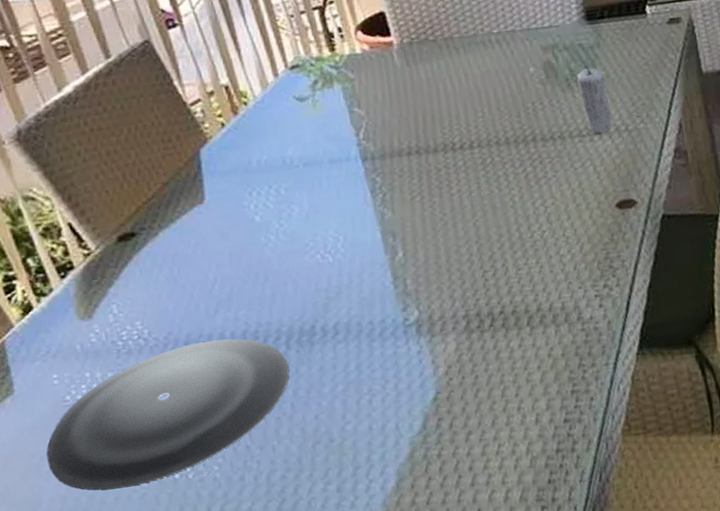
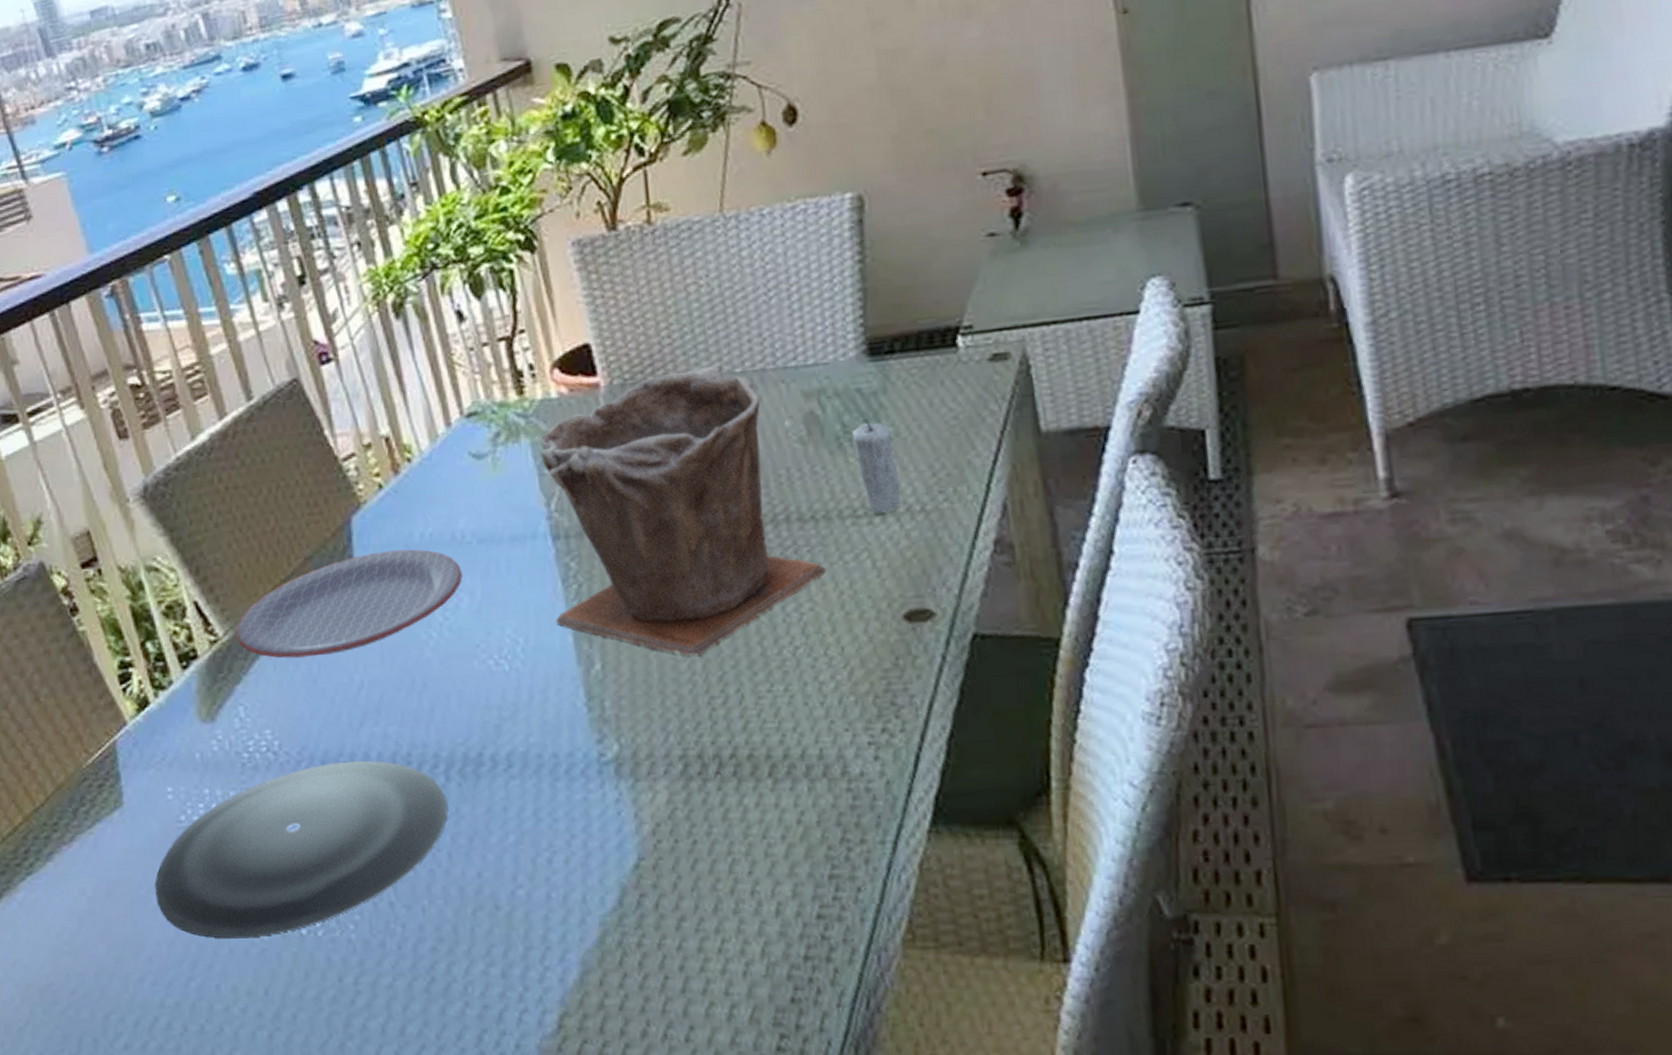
plate: none [106,173,293,264] -> present [236,549,462,659]
plant pot: none [348,27,563,243] -> present [538,365,828,657]

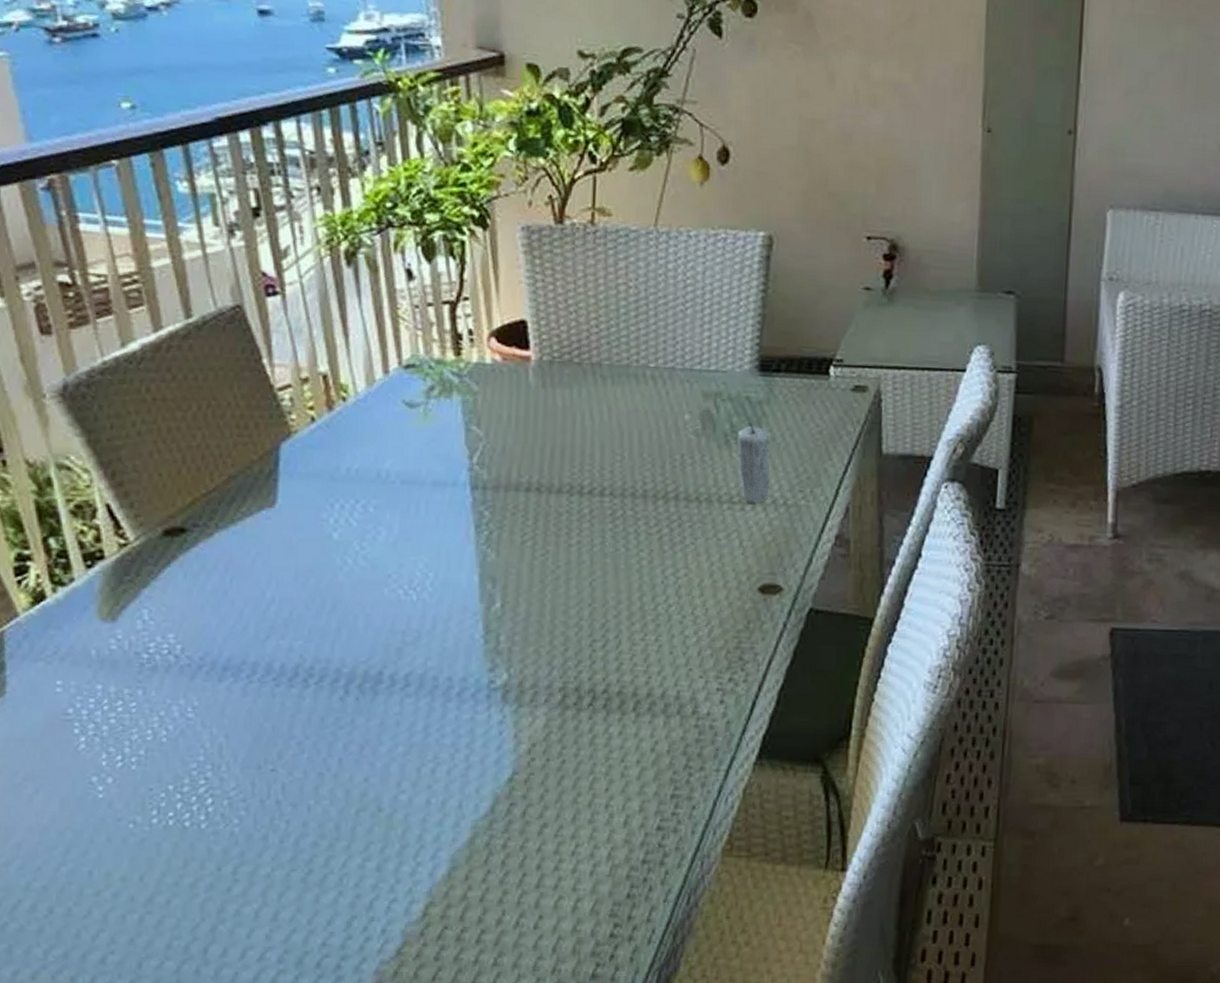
plate: present [155,760,448,939] -> none [32,669,343,828]
plate: present [236,549,462,659] -> none [148,479,383,570]
plant pot: present [538,365,828,657] -> none [465,357,703,605]

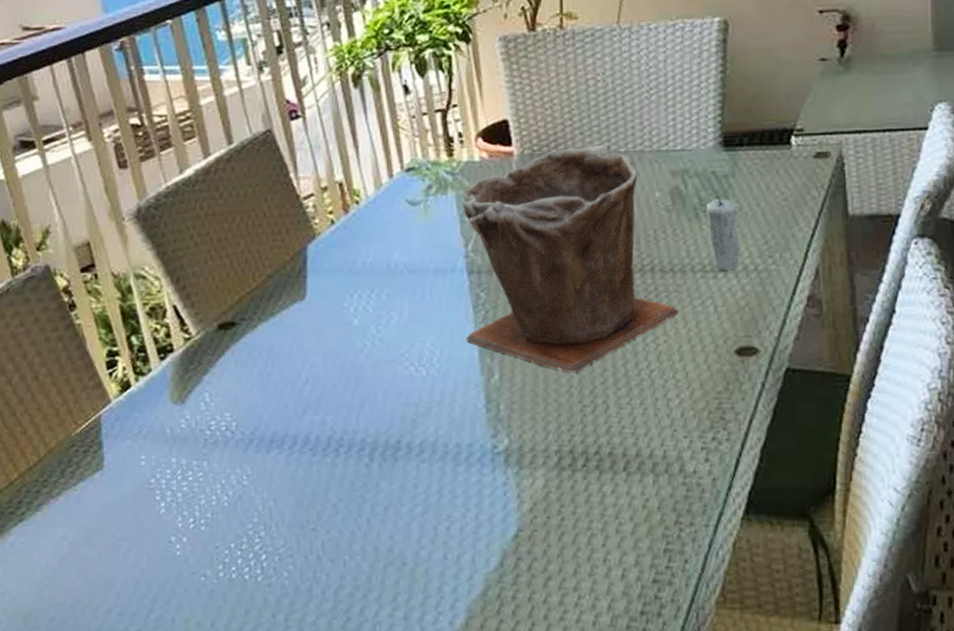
plant pot: none [465,357,703,605] -> present [462,145,680,374]

